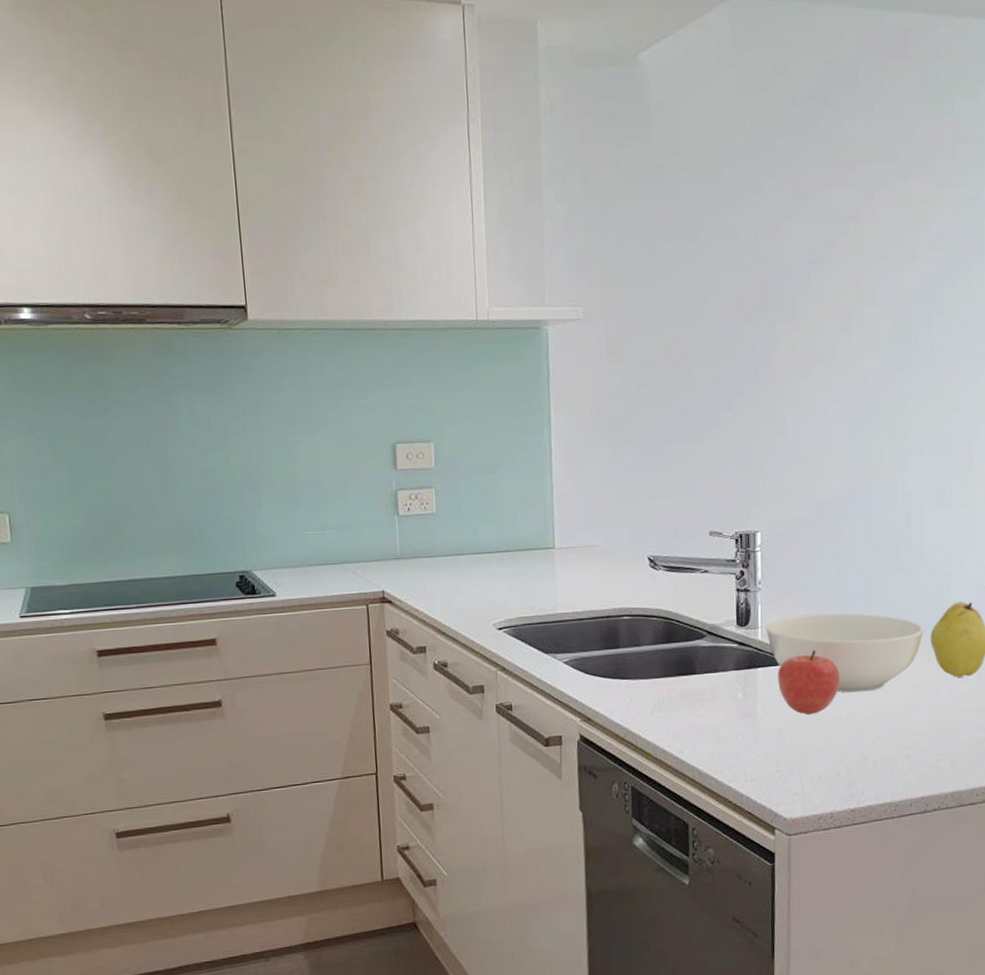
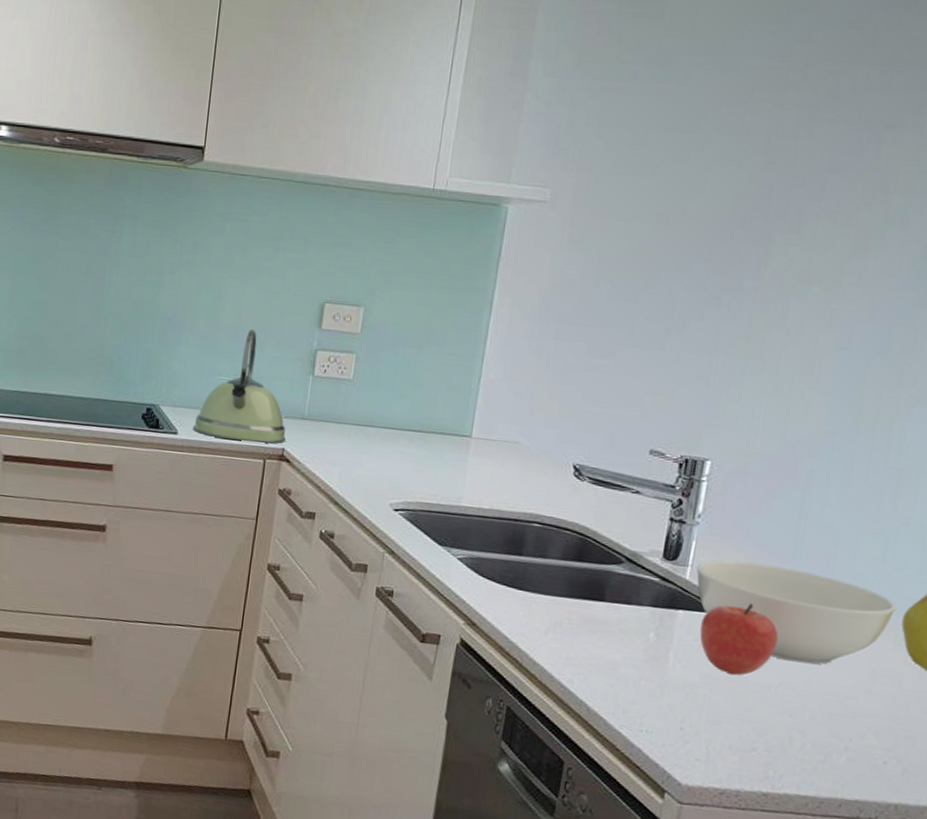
kettle: none [290,481,384,592] -> present [193,330,286,444]

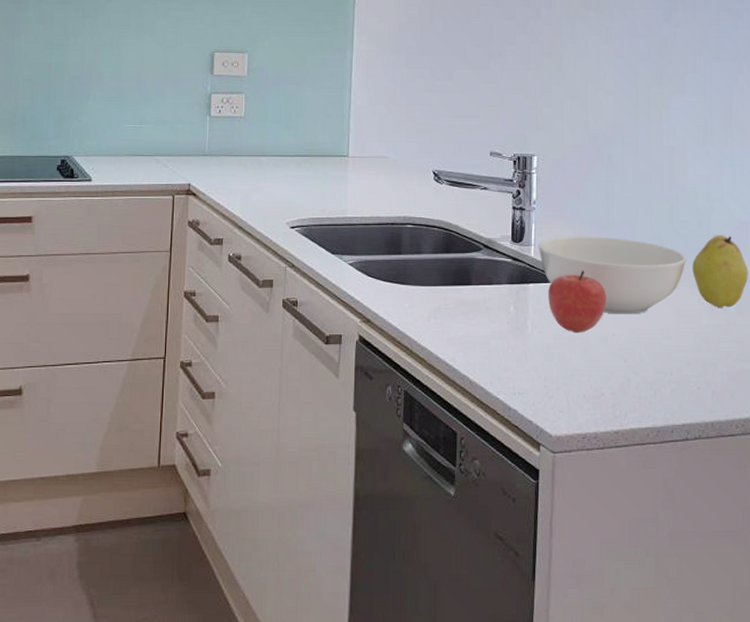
kettle: present [193,330,286,444] -> none [106,81,190,181]

